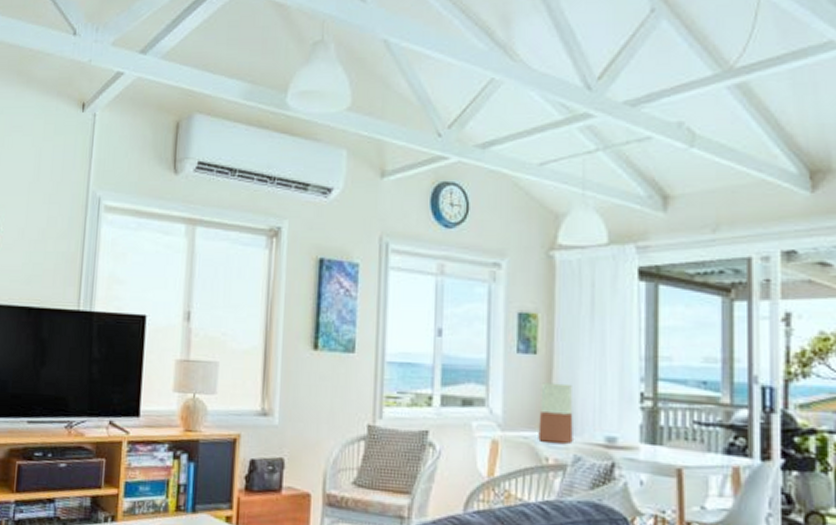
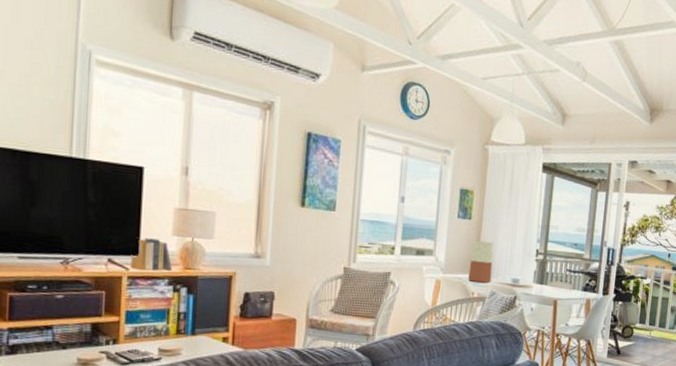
books: none [130,396,172,435] -> present [130,238,172,272]

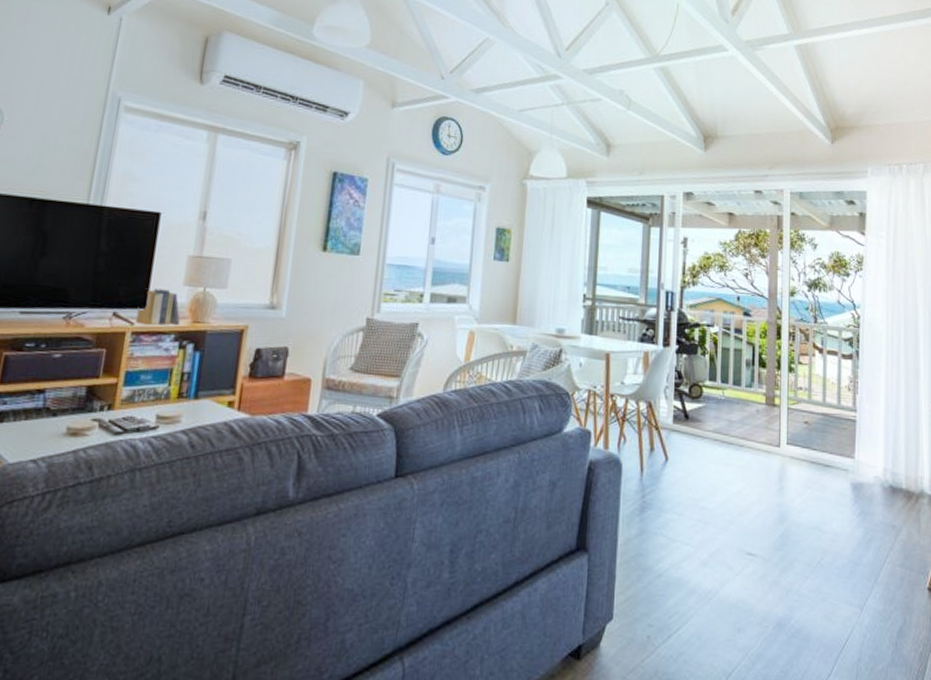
vase: present [468,240,493,284] -> none [506,285,534,335]

